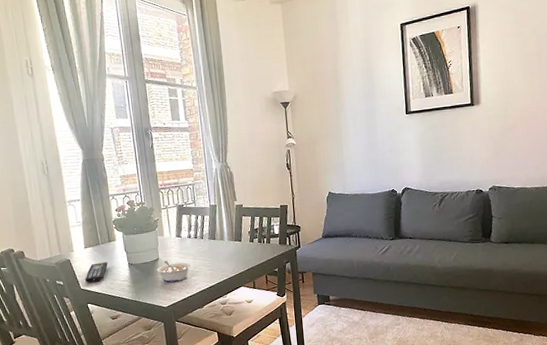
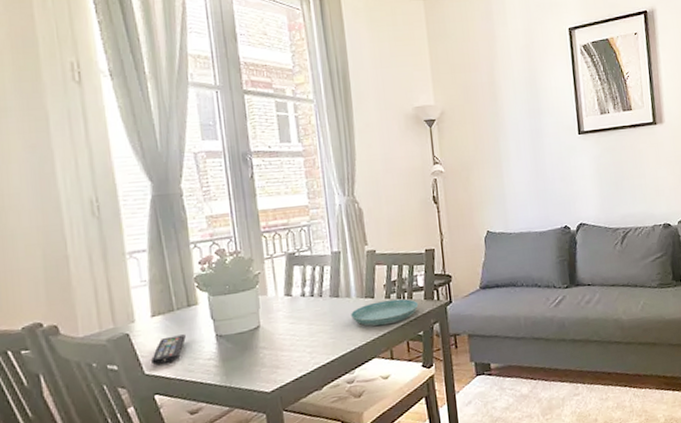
legume: present [156,261,191,282] -> none [256,328,305,358]
saucer: none [224,243,275,263] -> present [351,298,419,327]

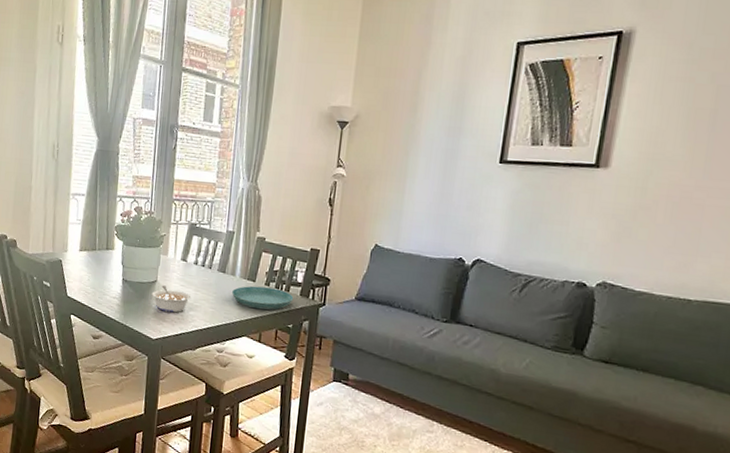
remote control: present [151,334,186,365] -> none [73,270,101,292]
legume: none [256,328,305,358] -> present [151,285,192,313]

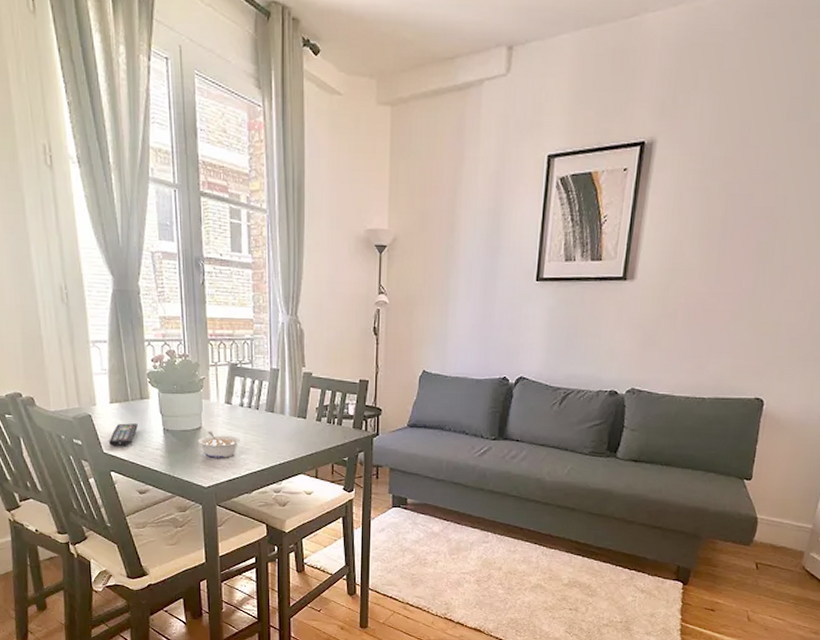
remote control: none [73,270,101,292] -> present [109,423,138,446]
saucer: present [232,286,294,310] -> none [283,423,347,446]

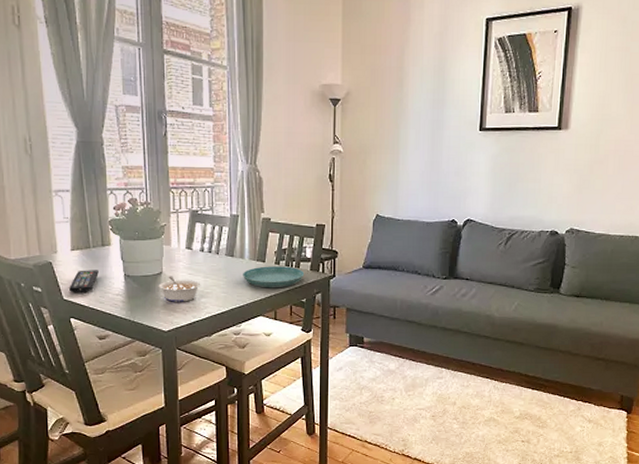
saucer: none [283,423,347,446] -> present [243,266,305,288]

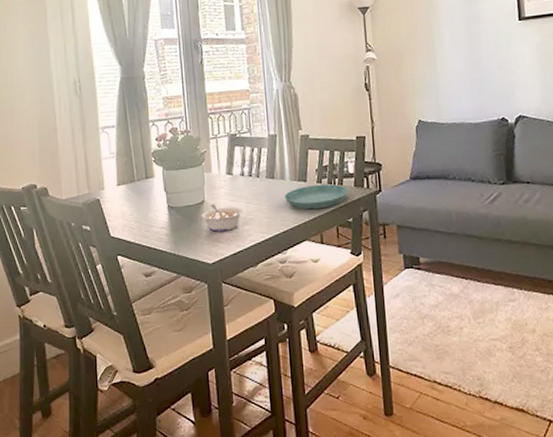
remote control: present [69,270,99,292] -> none [116,203,143,229]

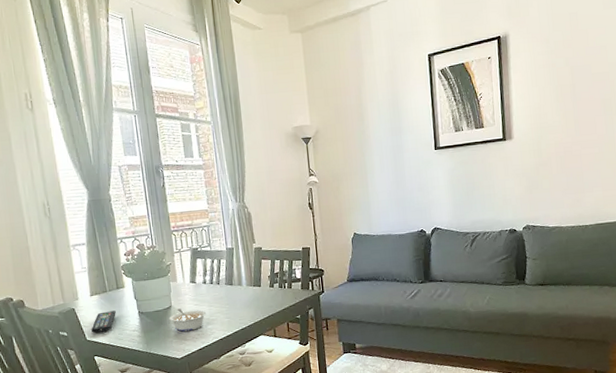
remote control: none [116,203,143,229] -> present [91,310,116,333]
saucer: present [285,184,349,210] -> none [242,288,297,310]

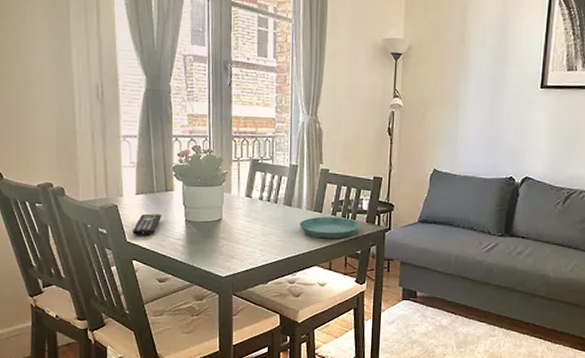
legume: present [169,308,207,332] -> none [217,223,259,249]
saucer: none [242,288,297,310] -> present [300,216,360,239]

